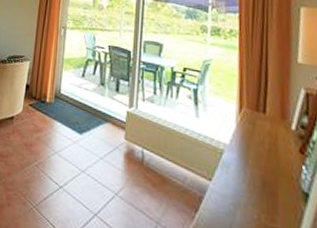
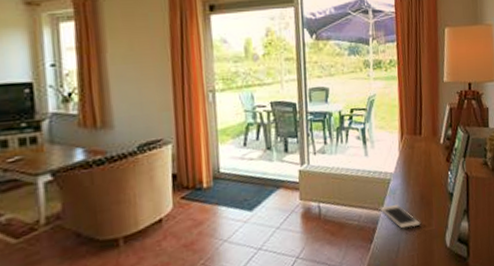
cell phone: none [208,176,261,216] -> present [379,204,421,229]

